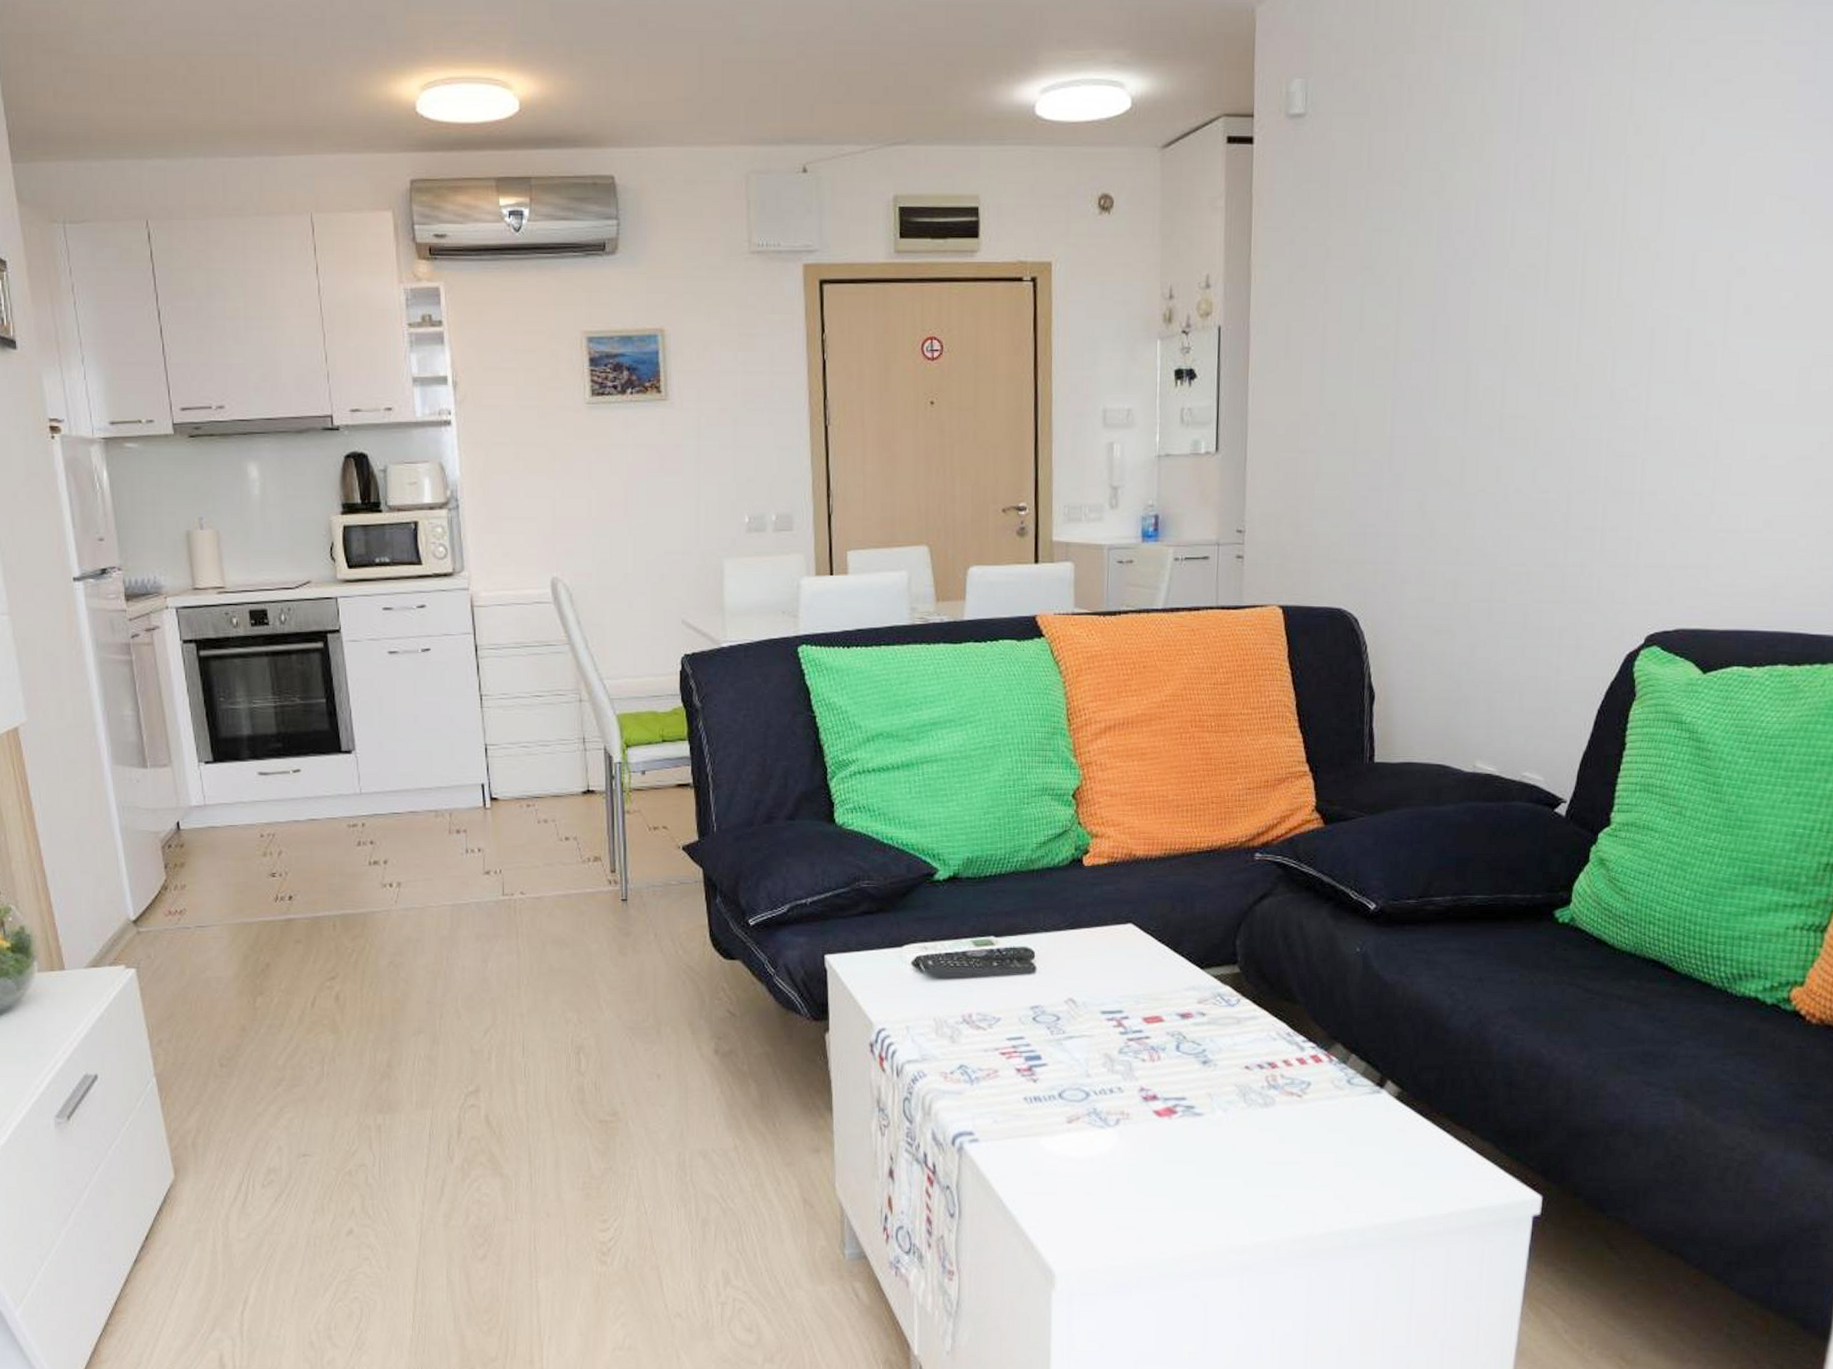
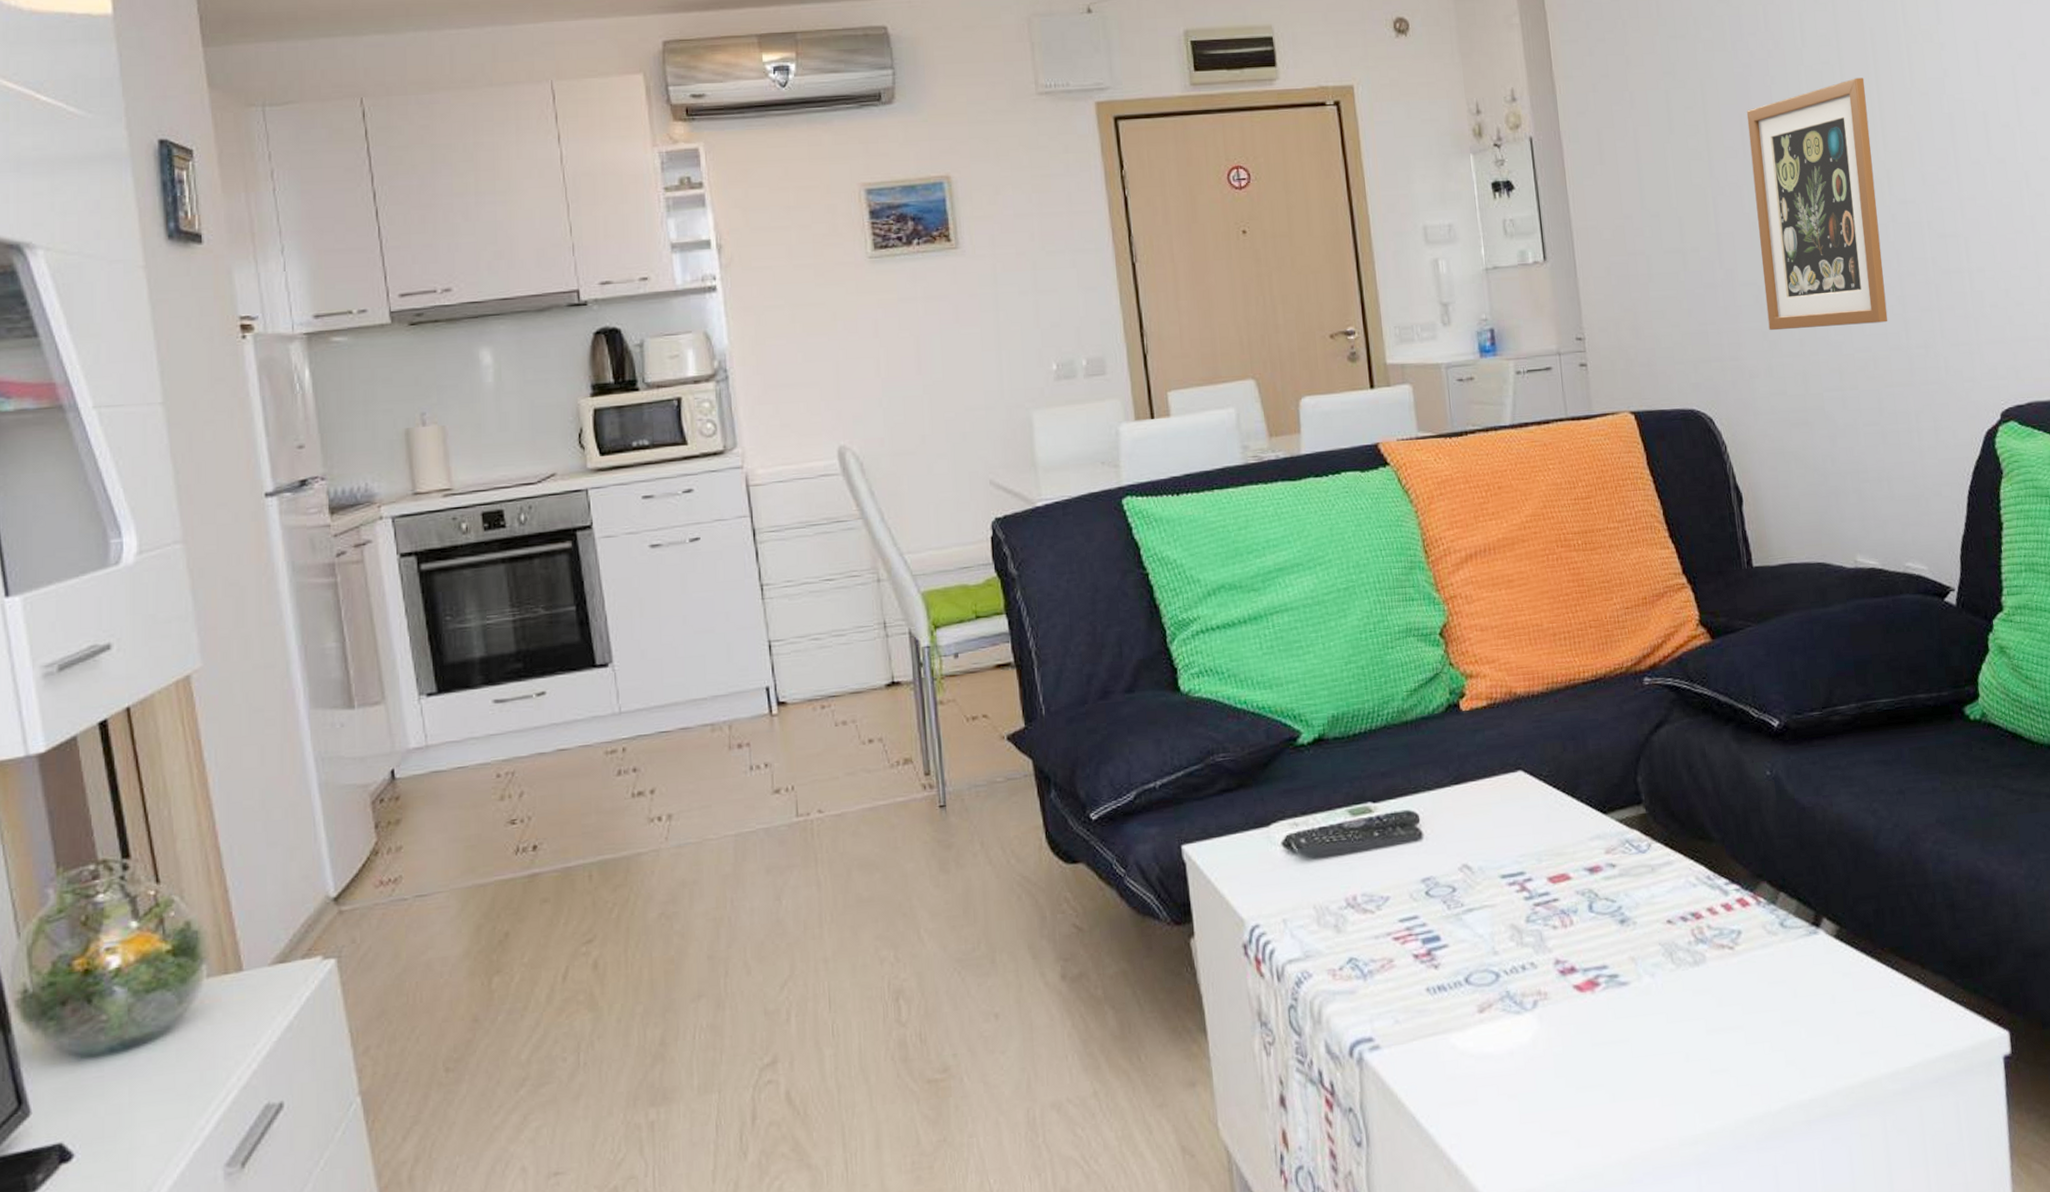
wall art: none [1427,284,1569,539] -> present [1746,77,1888,331]

